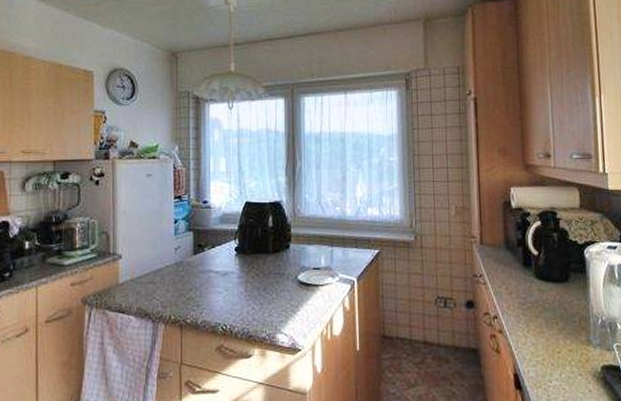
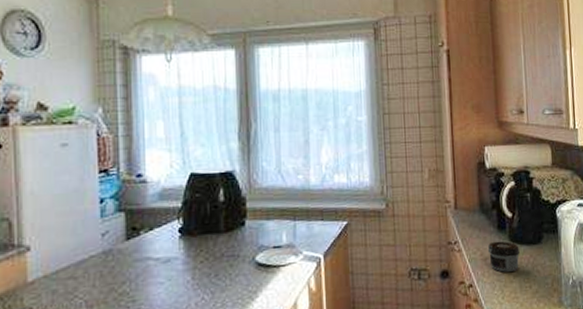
jar: none [513,277,546,308] -> present [488,241,520,273]

